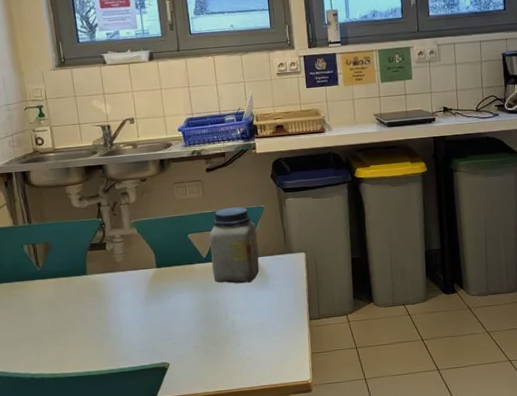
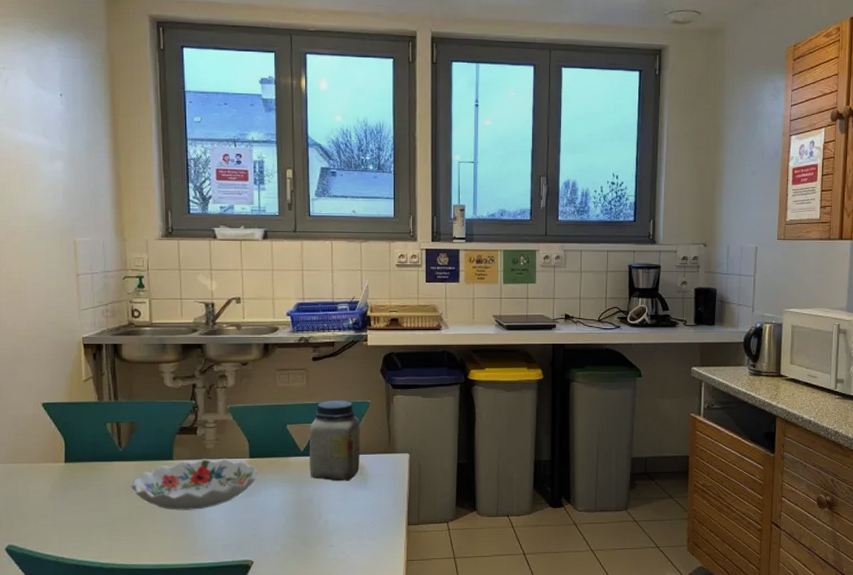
decorative bowl: none [51,269,166,321] -> present [131,458,258,510]

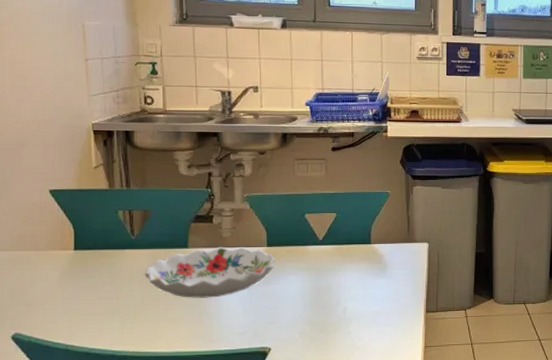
jar: present [310,400,361,481] -> none [328,190,380,270]

